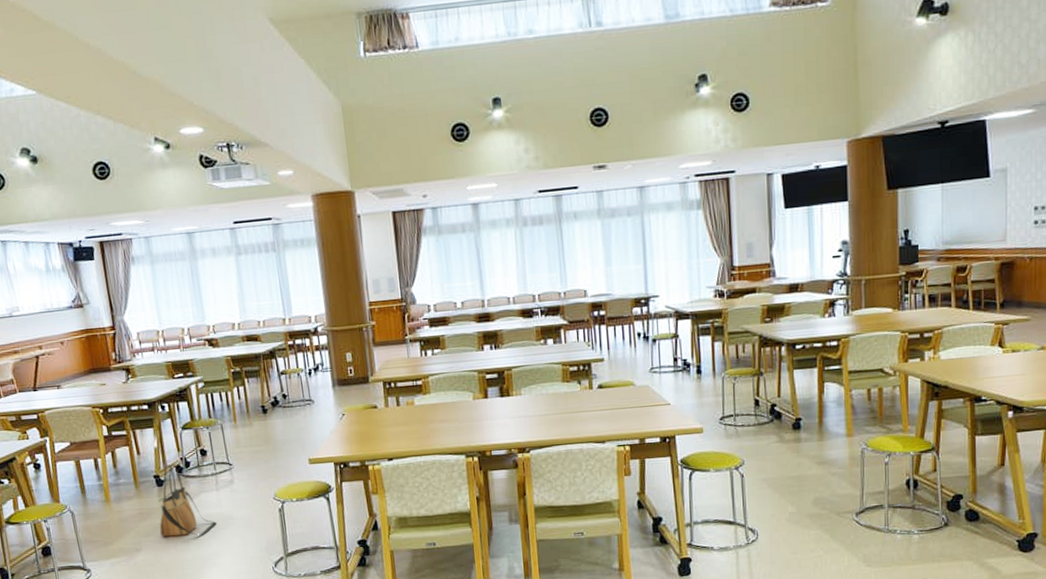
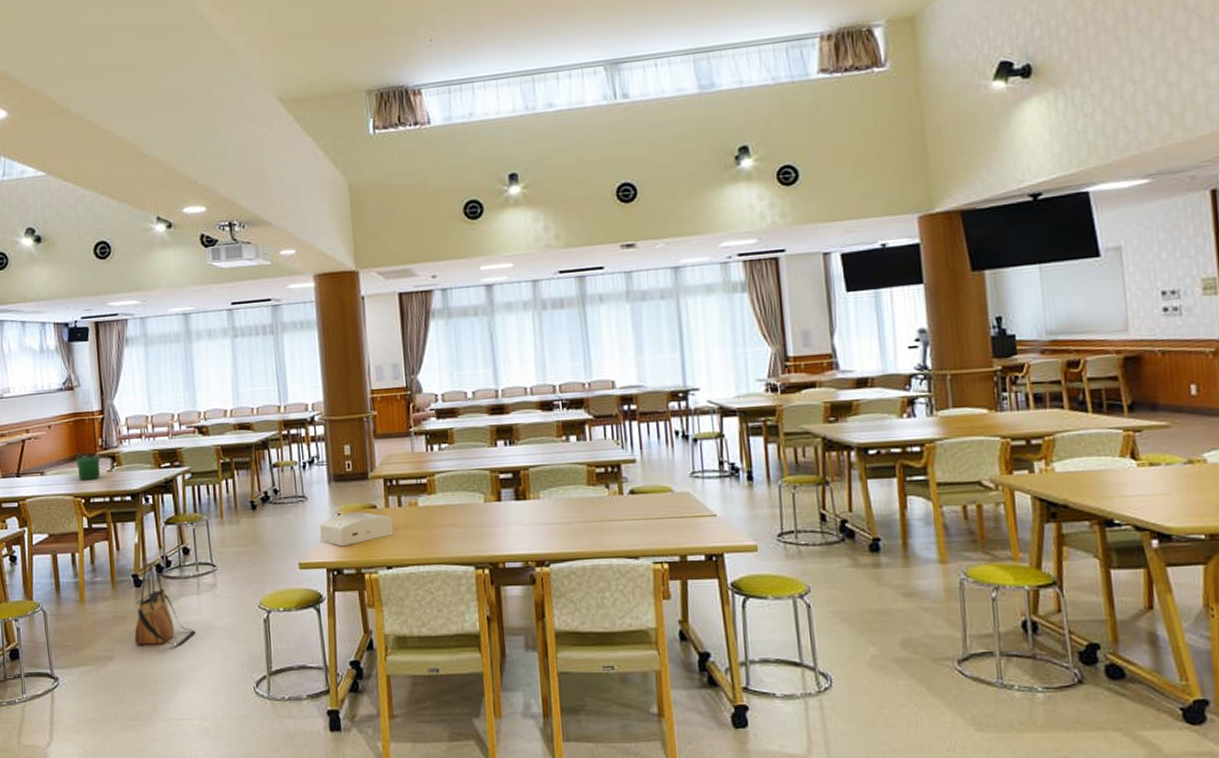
planter: none [90,366,116,393] -> present [75,453,101,481]
tissue dispenser: none [326,412,393,443] -> present [319,512,393,547]

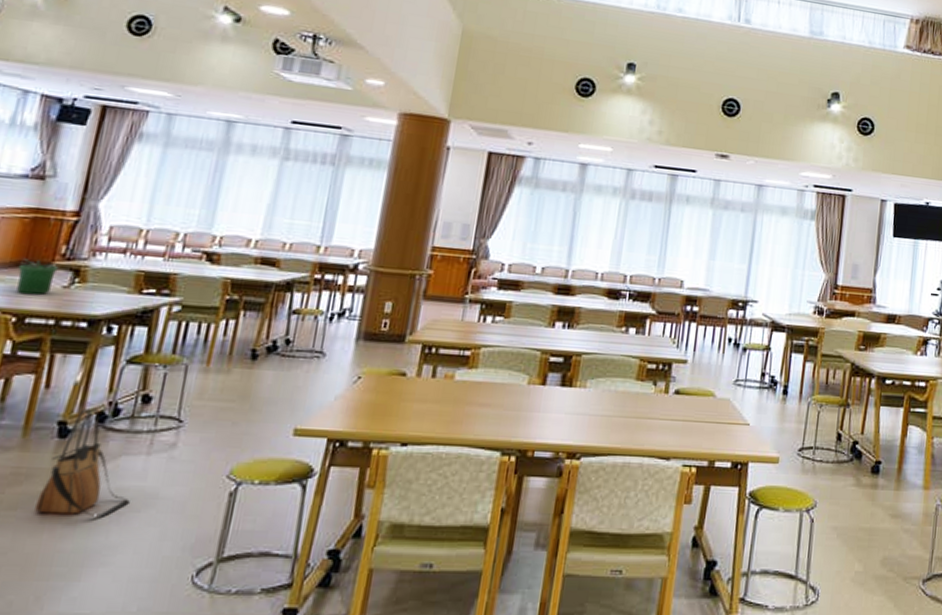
tissue dispenser: present [319,512,393,547] -> none [328,377,421,415]

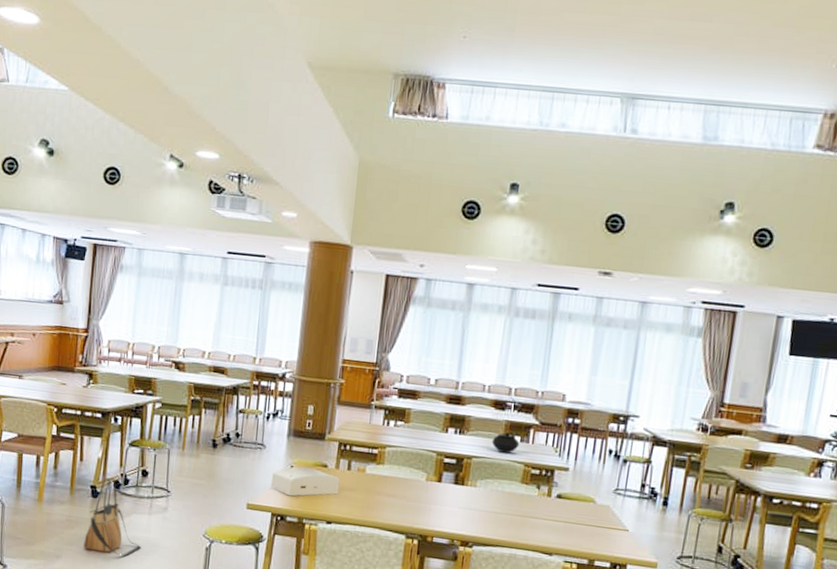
planter: present [16,259,60,295] -> none [54,365,79,392]
tissue dispenser: none [328,377,421,415] -> present [270,467,340,497]
teapot: none [604,310,635,348] -> present [491,420,520,454]

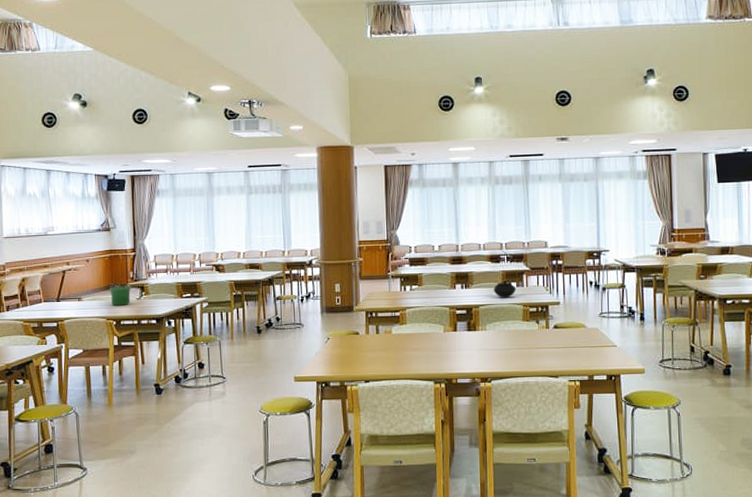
planter: none [54,365,79,392] -> present [109,283,131,307]
tote bag: present [83,477,141,556] -> none [154,375,206,442]
tissue dispenser: present [270,467,340,497] -> none [312,337,371,364]

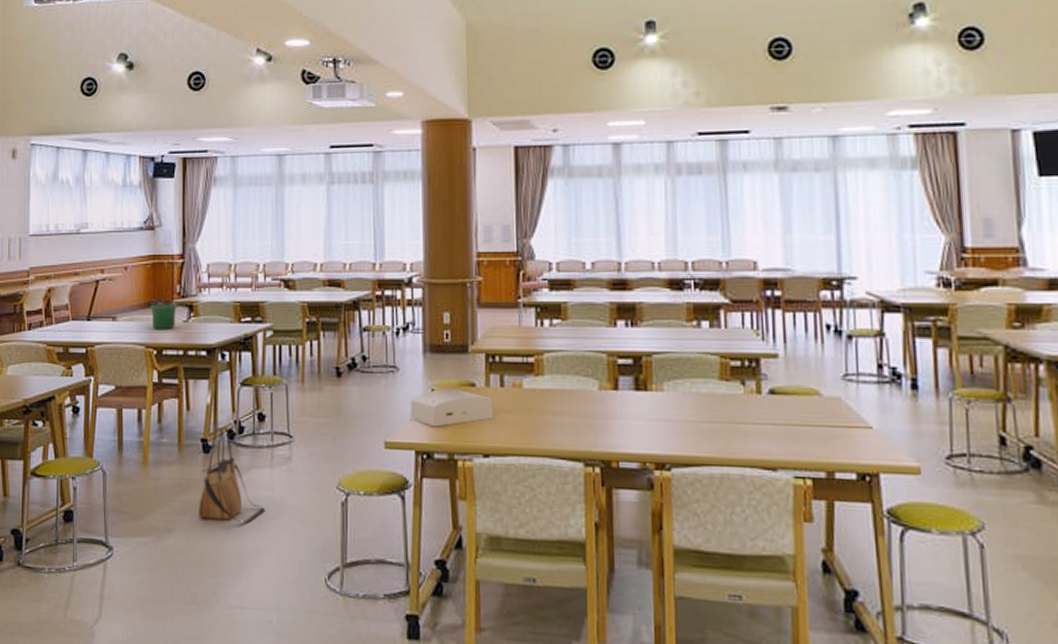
tote bag: none [154,375,206,442] -> present [198,427,265,523]
tissue dispenser: none [312,337,371,364] -> present [409,389,493,427]
teapot: present [493,270,516,298] -> none [673,302,709,344]

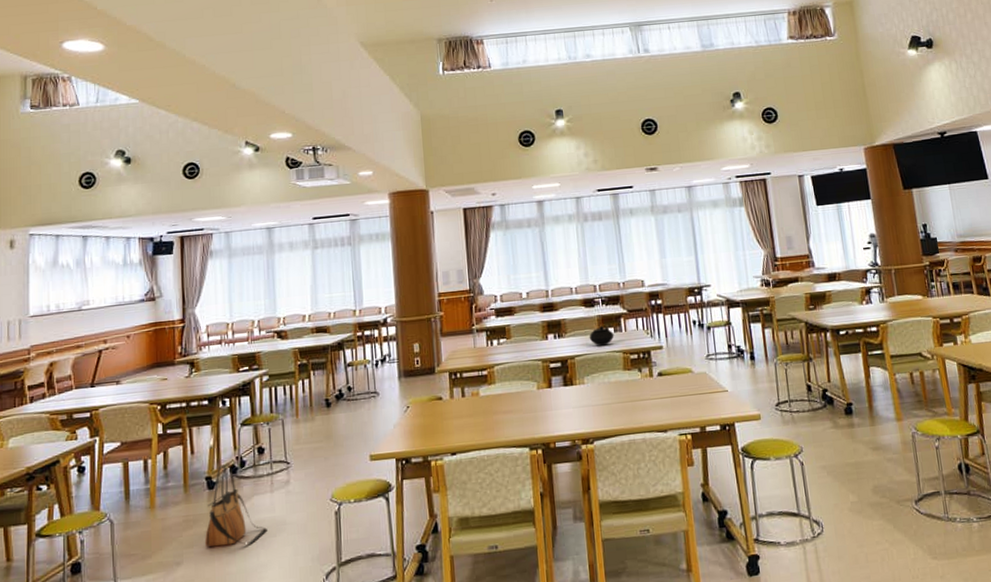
planter: present [150,300,178,330] -> none [153,360,179,388]
tissue dispenser: present [409,389,493,427] -> none [389,404,457,437]
teapot: none [673,302,709,344] -> present [589,315,614,346]

